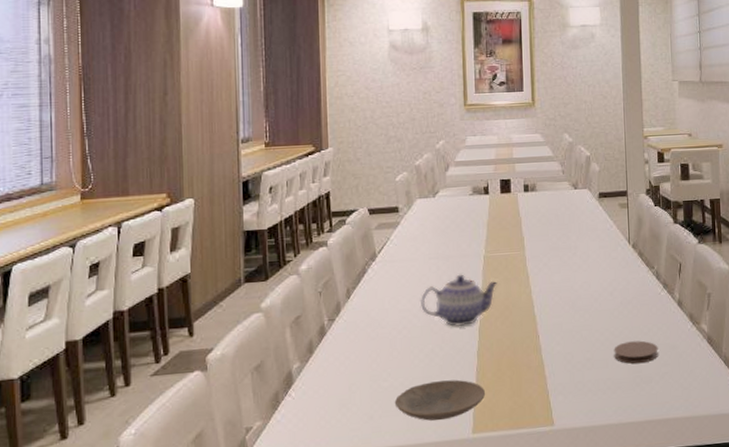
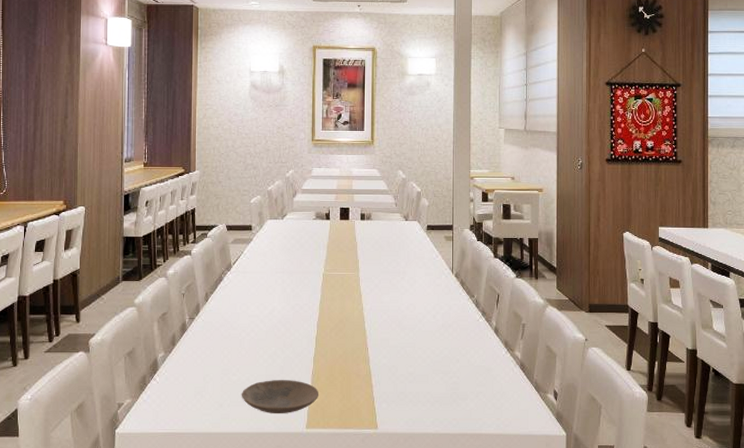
teapot: present [421,274,497,327] -> none [267,288,334,334]
coaster: present [614,340,658,364] -> none [434,361,474,382]

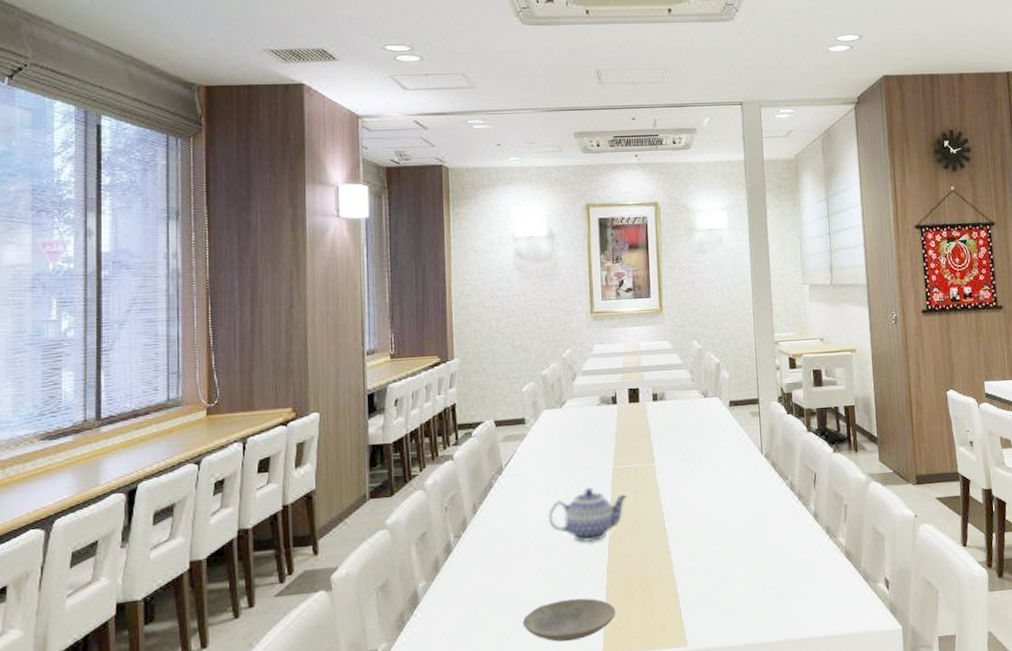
teapot: none [267,288,334,334] -> present [548,487,627,543]

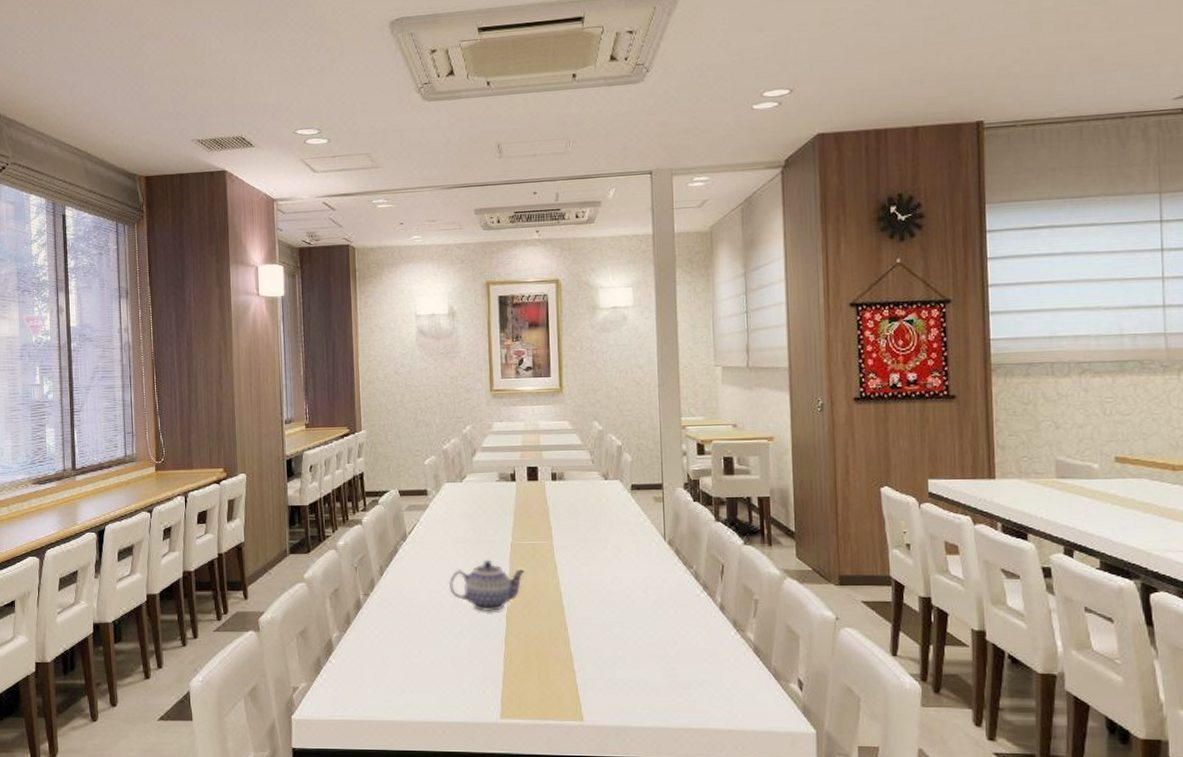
plate: present [522,598,616,642] -> none [425,663,514,701]

